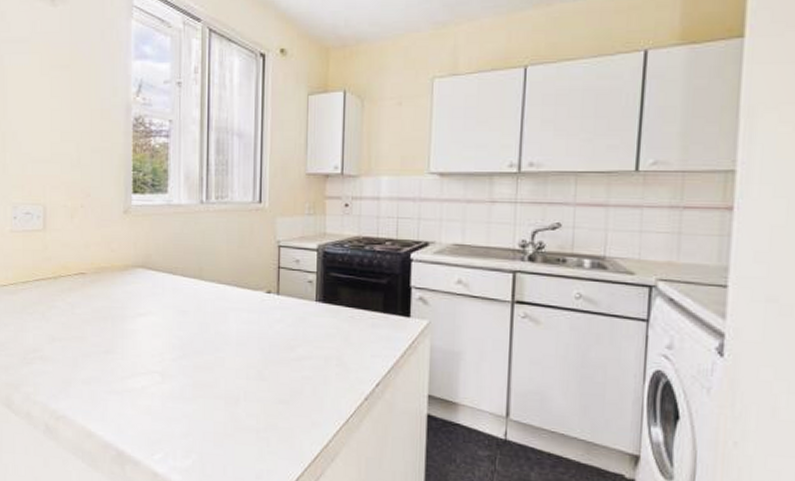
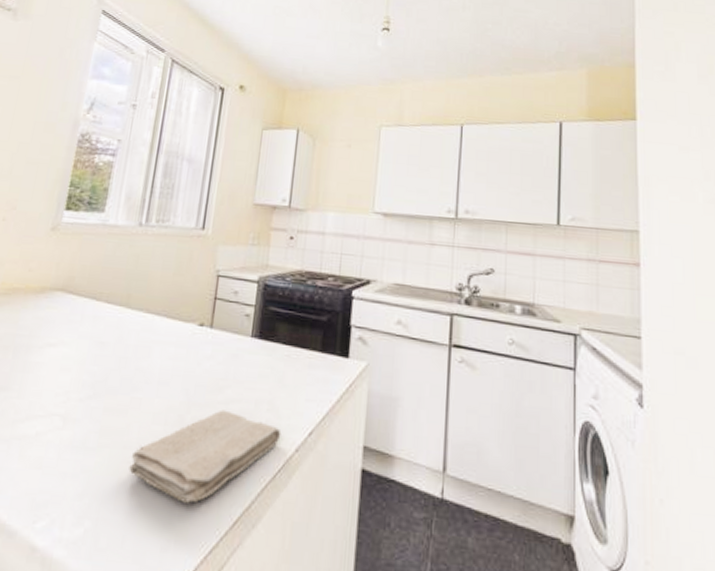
washcloth: none [221,365,351,442] -> present [129,409,282,503]

